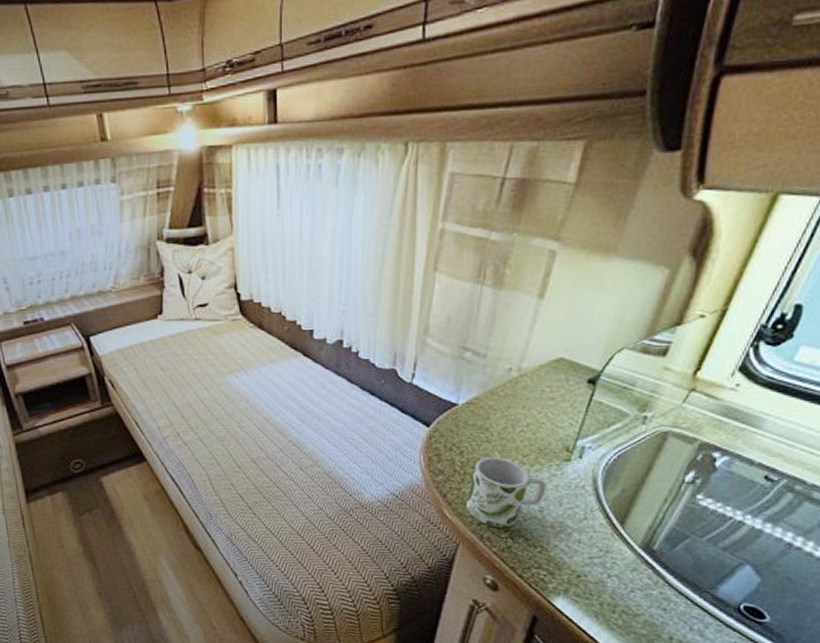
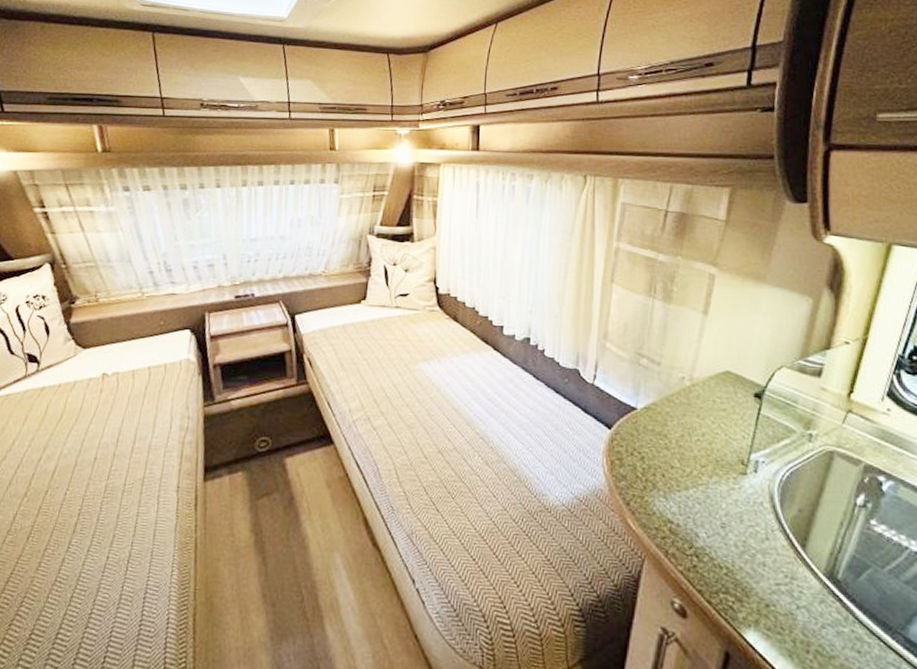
mug: present [466,457,547,528] -> none [650,464,726,544]

